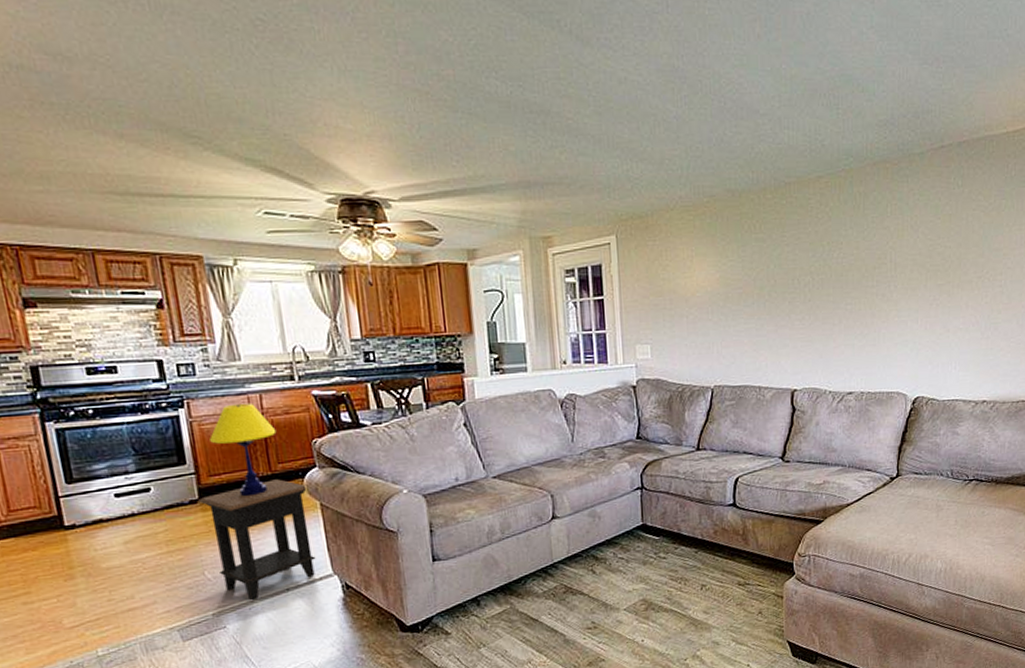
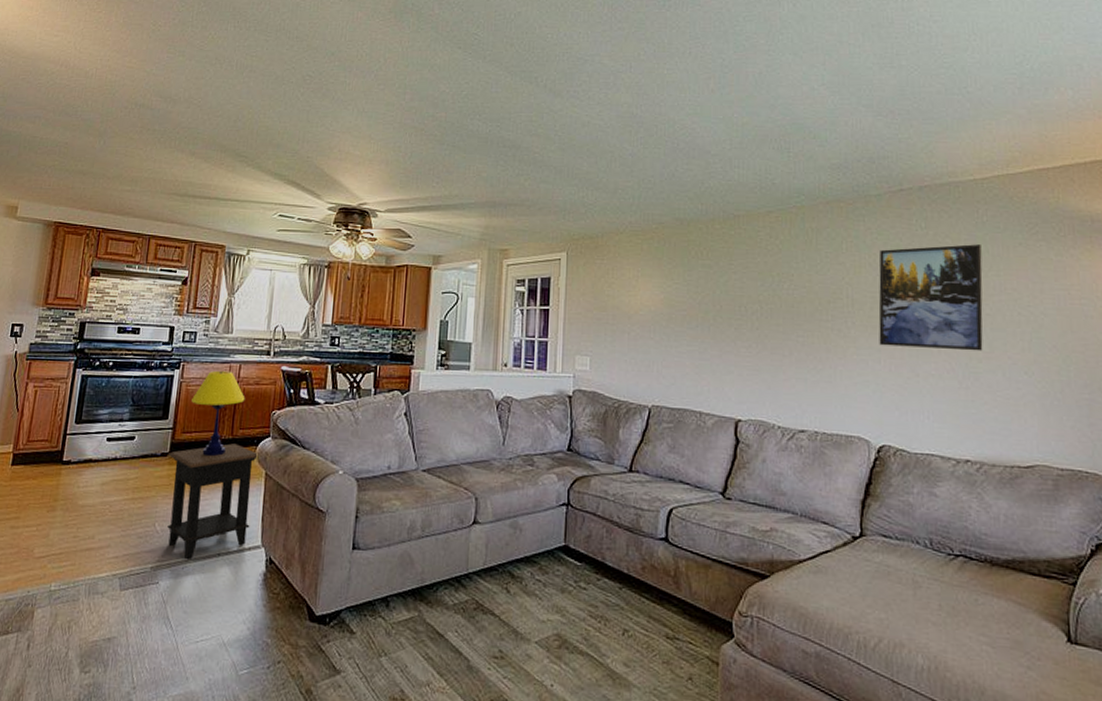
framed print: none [917,200,1008,306] -> present [878,244,983,351]

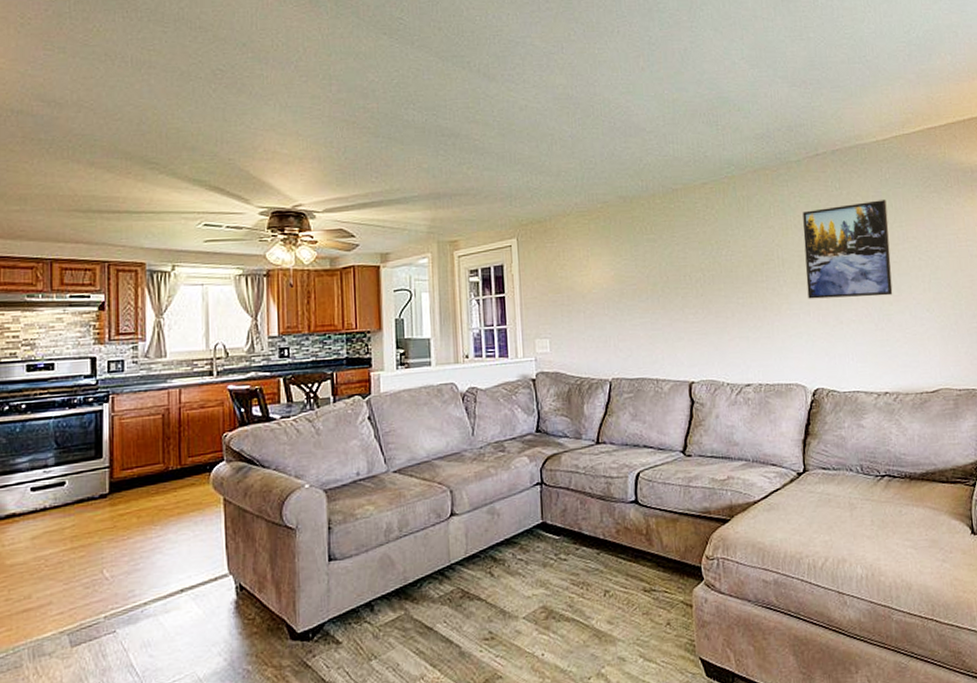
side table: present [167,443,258,560] -> none [108,473,213,603]
table lamp: present [191,370,245,457] -> none [128,397,191,491]

